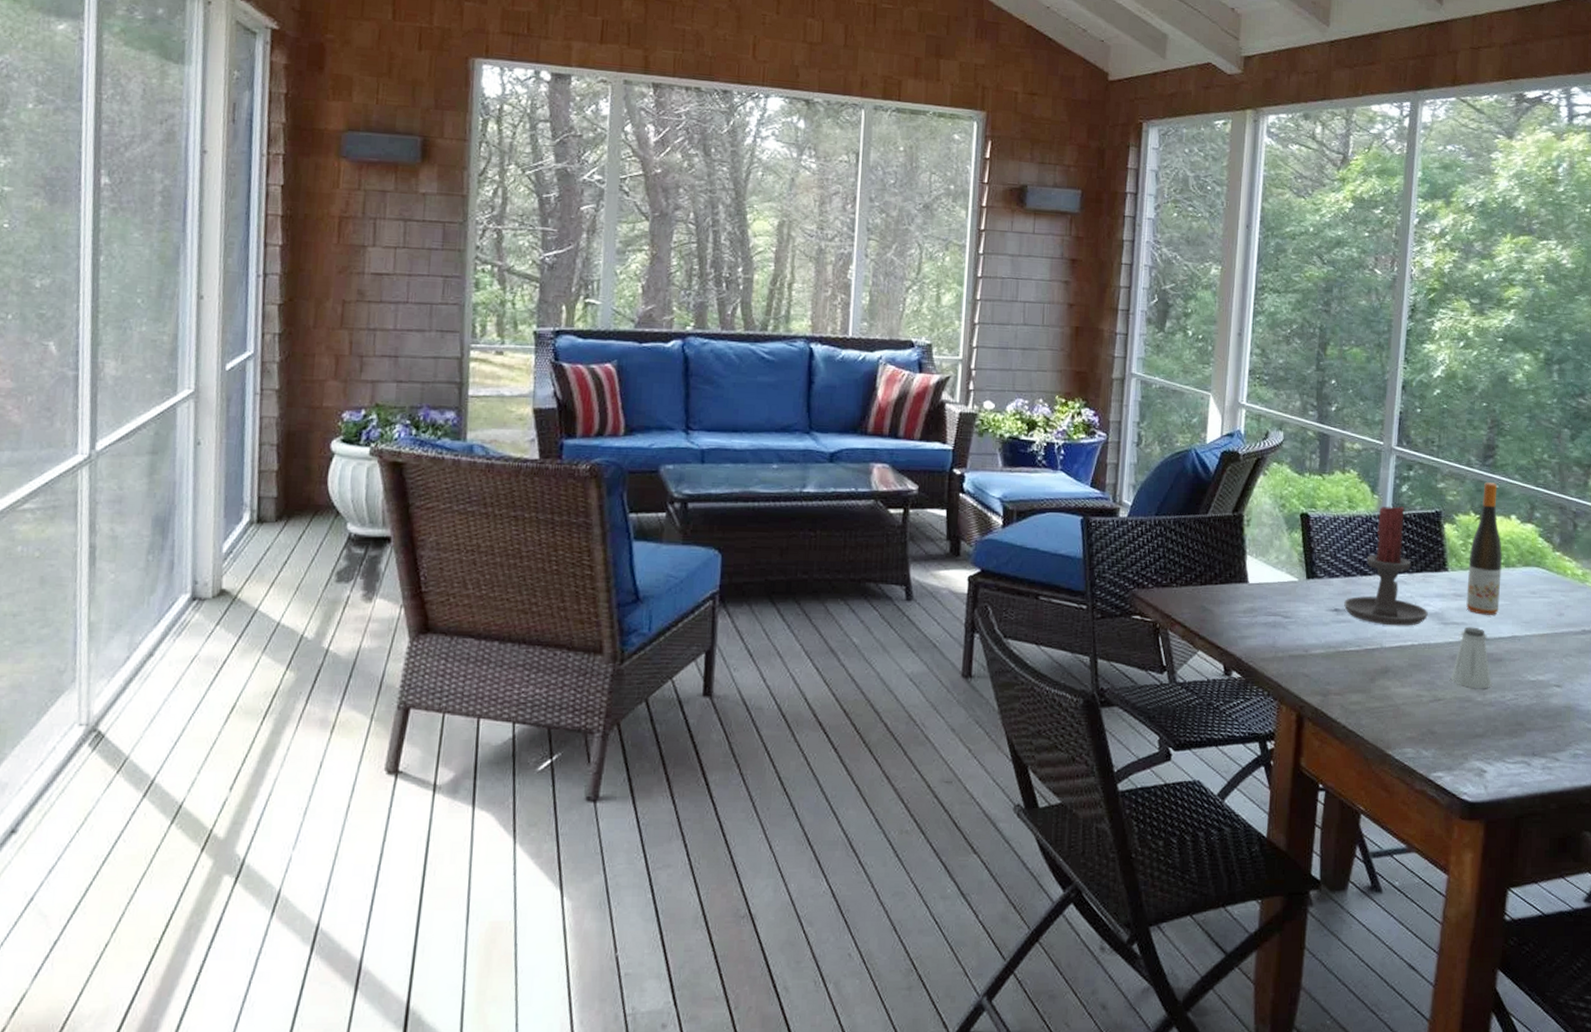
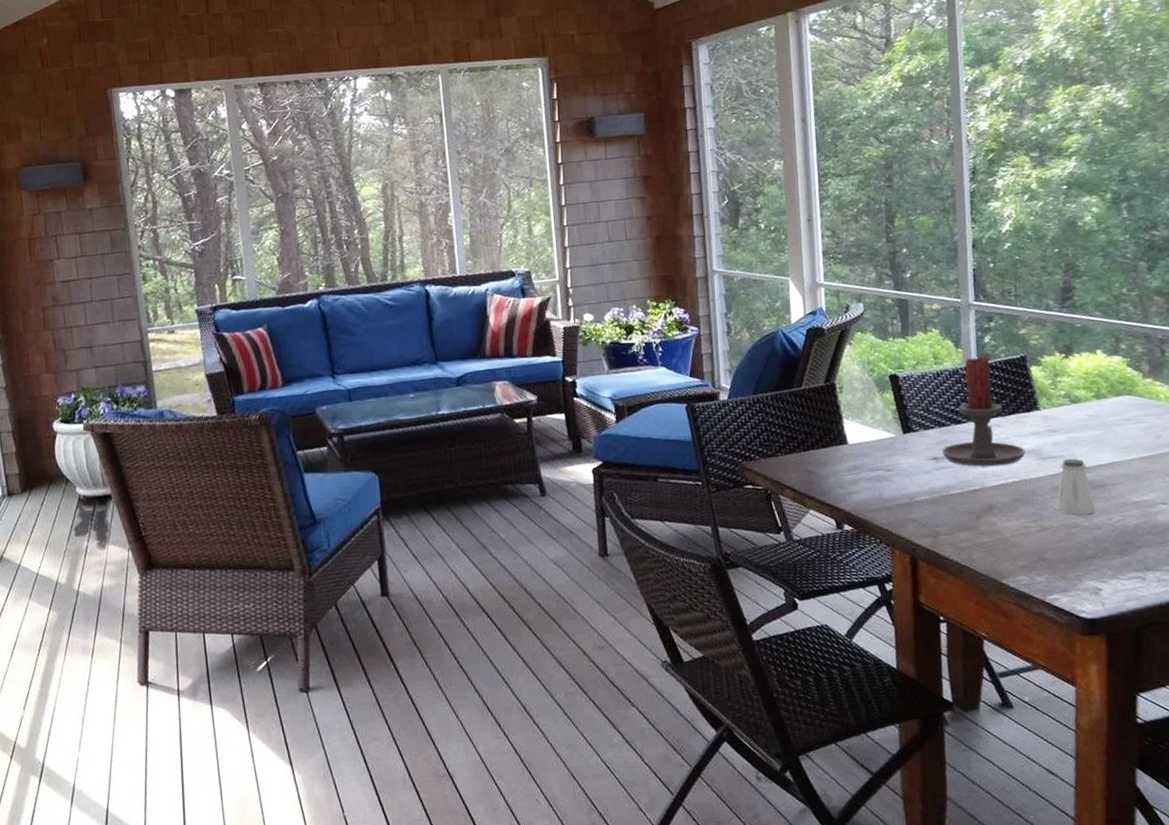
wine bottle: present [1466,482,1502,615] -> none [1059,322,1096,446]

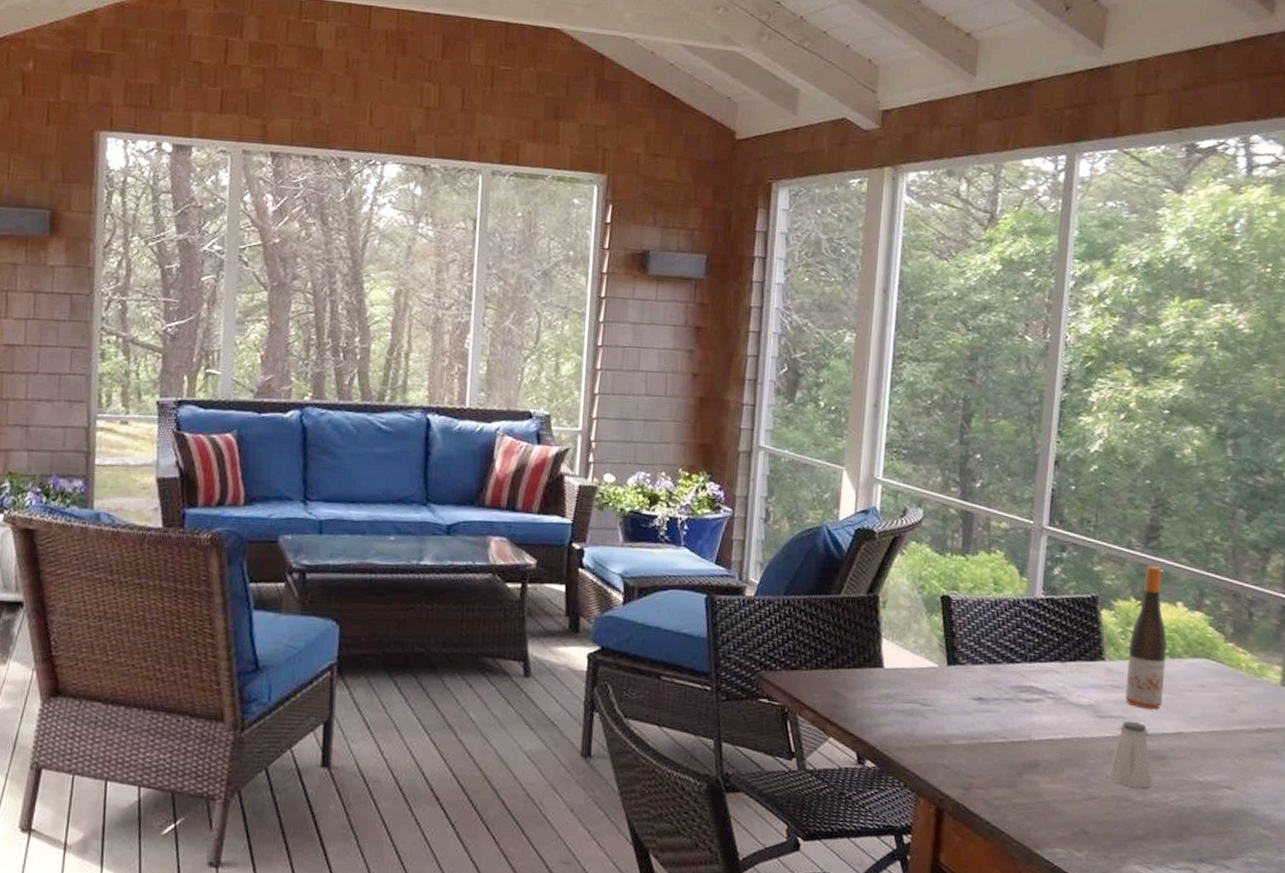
candle holder: present [942,356,1025,467] -> none [989,589,1082,718]
wine bottle: none [1059,322,1096,446] -> present [1125,566,1167,709]

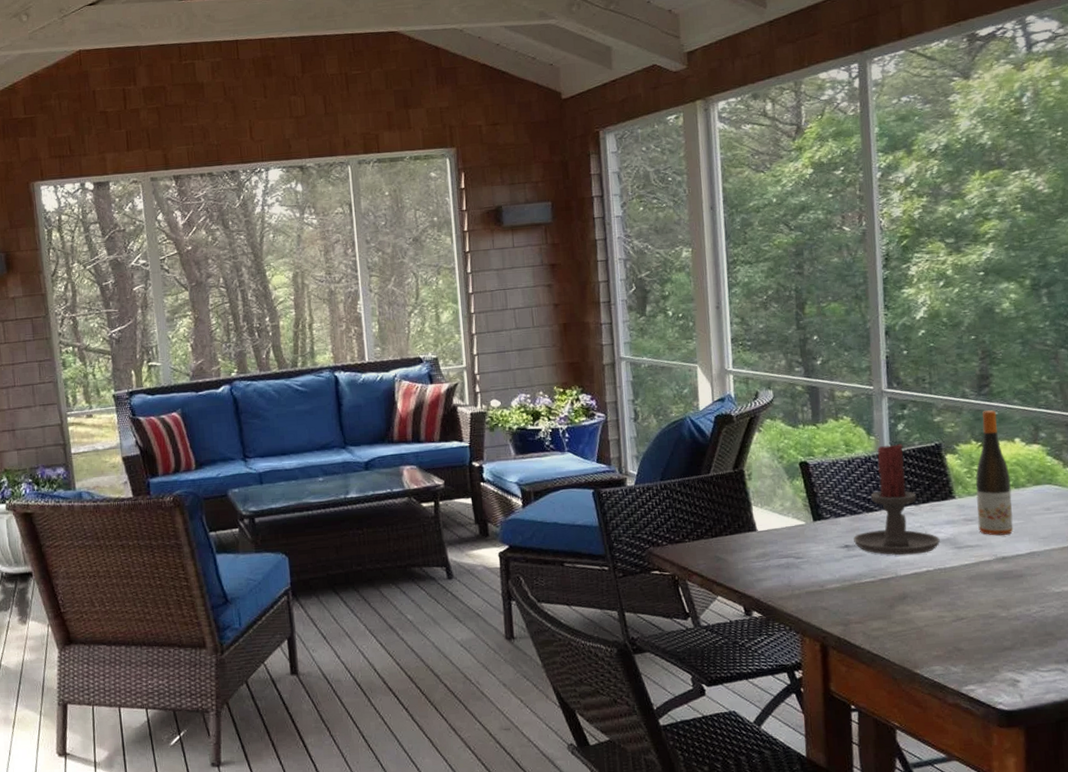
candle holder: none [989,589,1082,718] -> present [853,444,940,556]
saltshaker: present [1107,721,1153,789] -> none [971,548,1015,605]

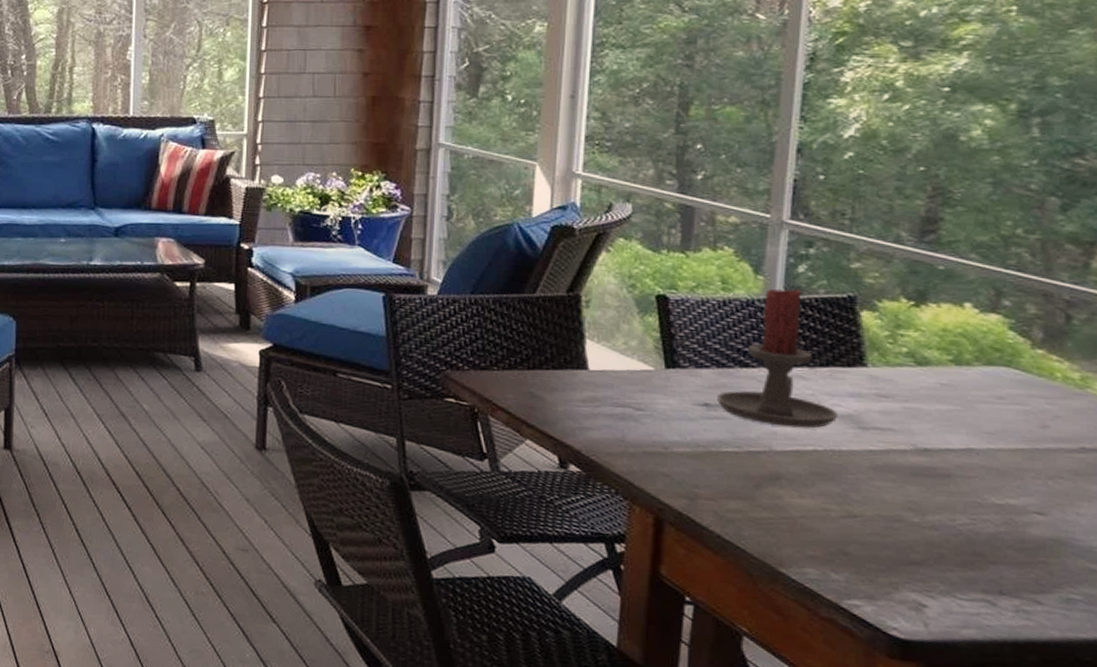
wine bottle: present [975,410,1014,536] -> none [895,262,950,422]

